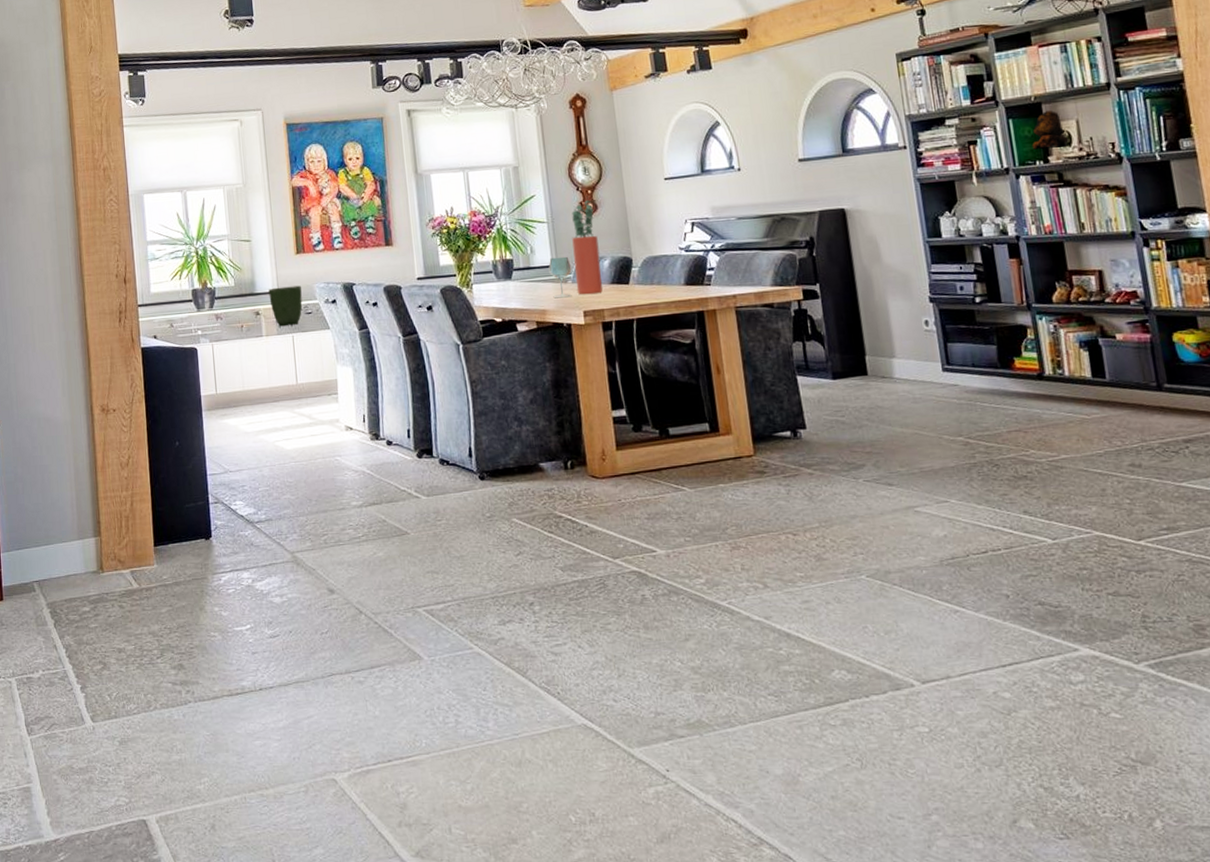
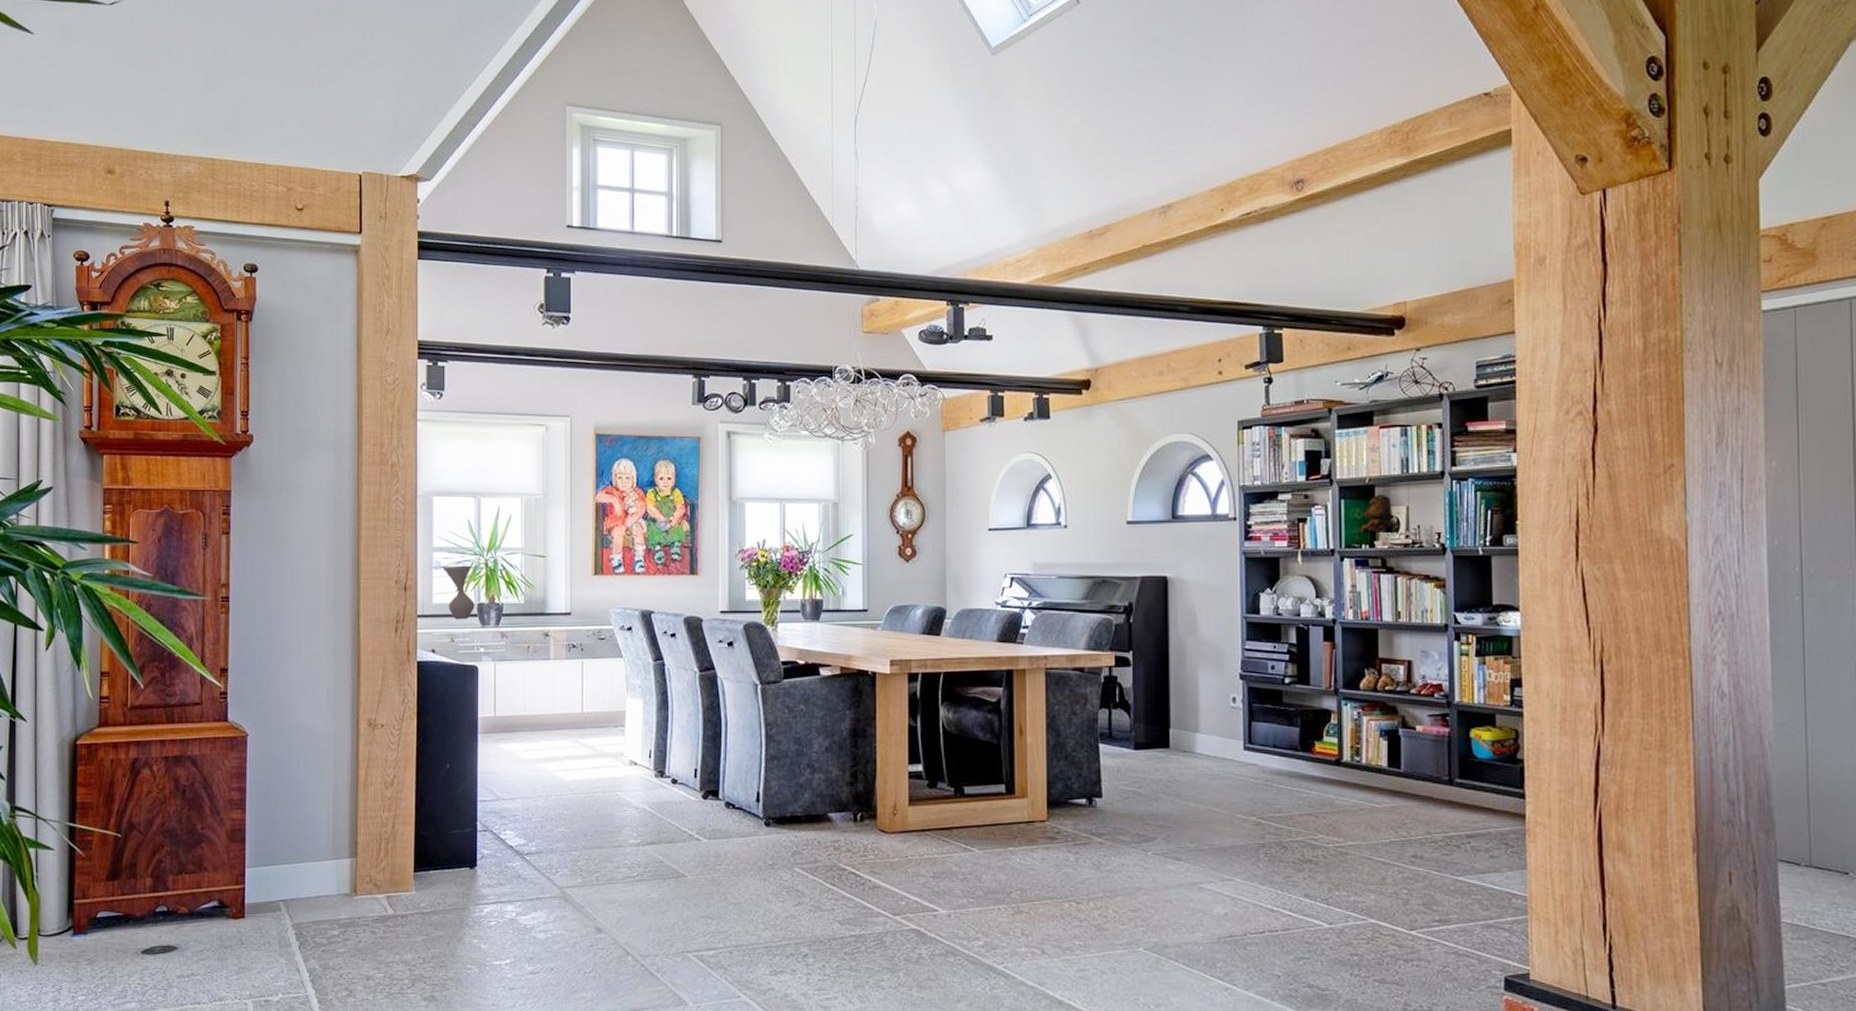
decorative vase: none [157,255,189,306] -> present [443,565,475,620]
ceramic pot: present [268,285,303,327] -> none [561,609,596,651]
wine glass: present [548,256,572,299] -> none [859,601,883,645]
vase: present [572,195,603,295] -> none [885,540,913,643]

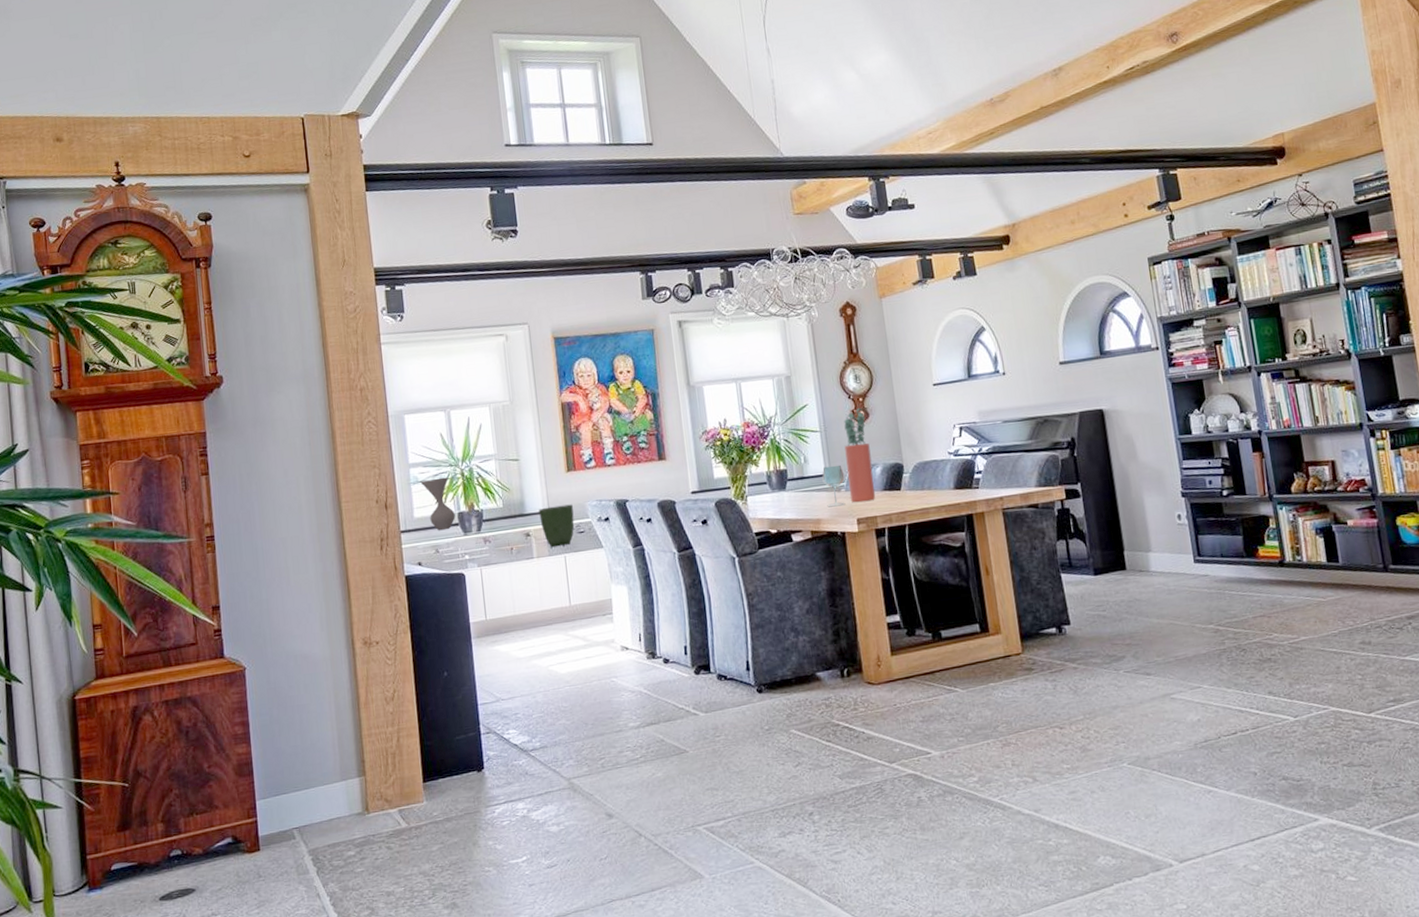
ceramic pot: none [561,609,596,651] -> present [539,504,575,548]
wine glass: none [859,601,883,645] -> present [822,465,846,507]
vase: none [885,540,913,643] -> present [844,403,876,503]
decorative figurine: present [1360,493,1397,534] -> none [1271,310,1304,348]

